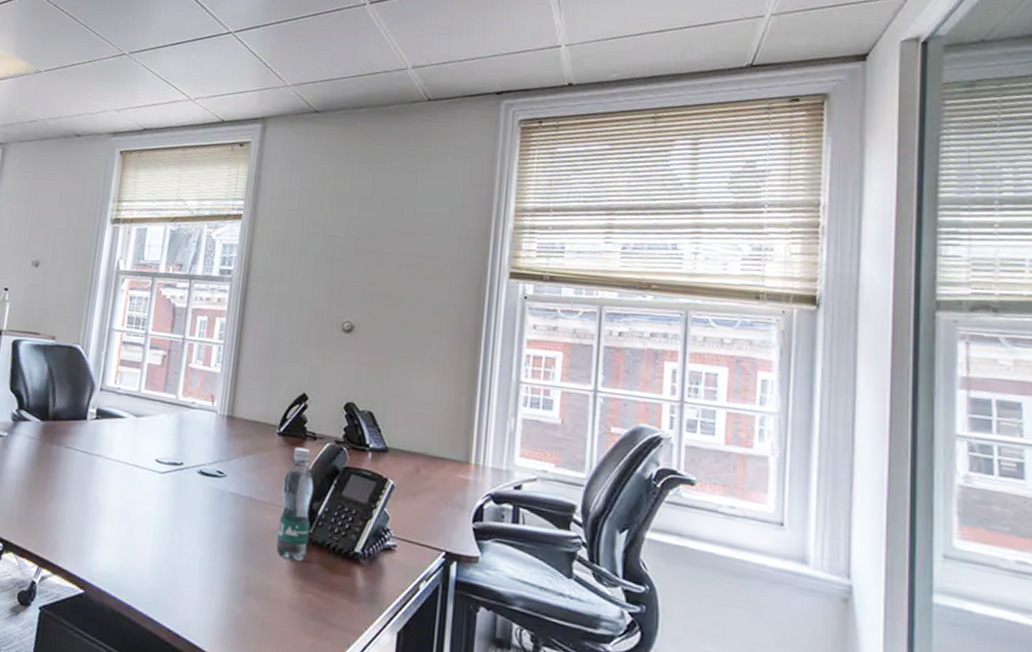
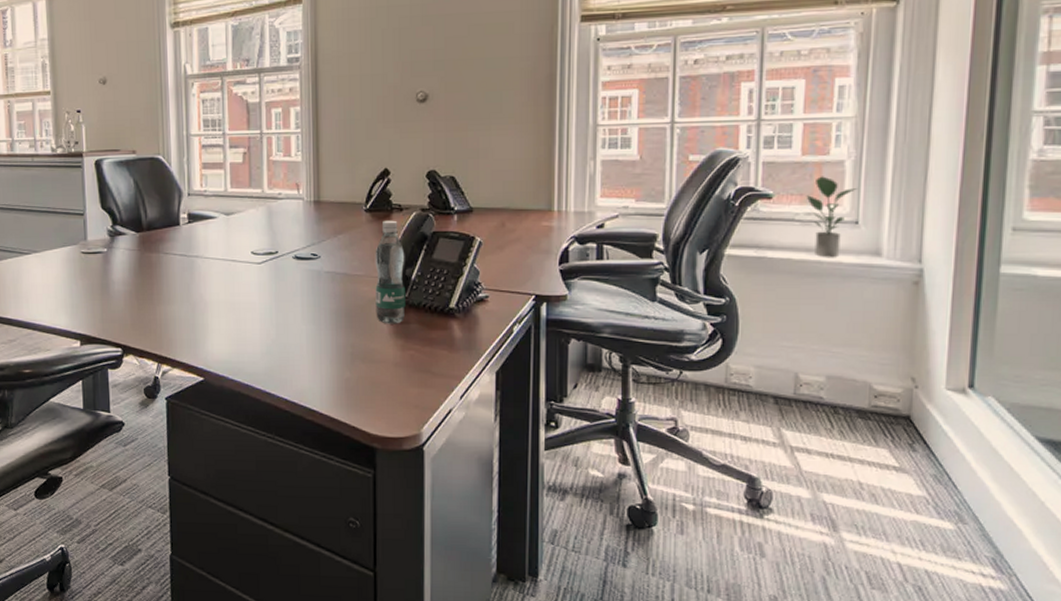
potted plant: none [729,469,781,560] -> present [806,176,857,258]

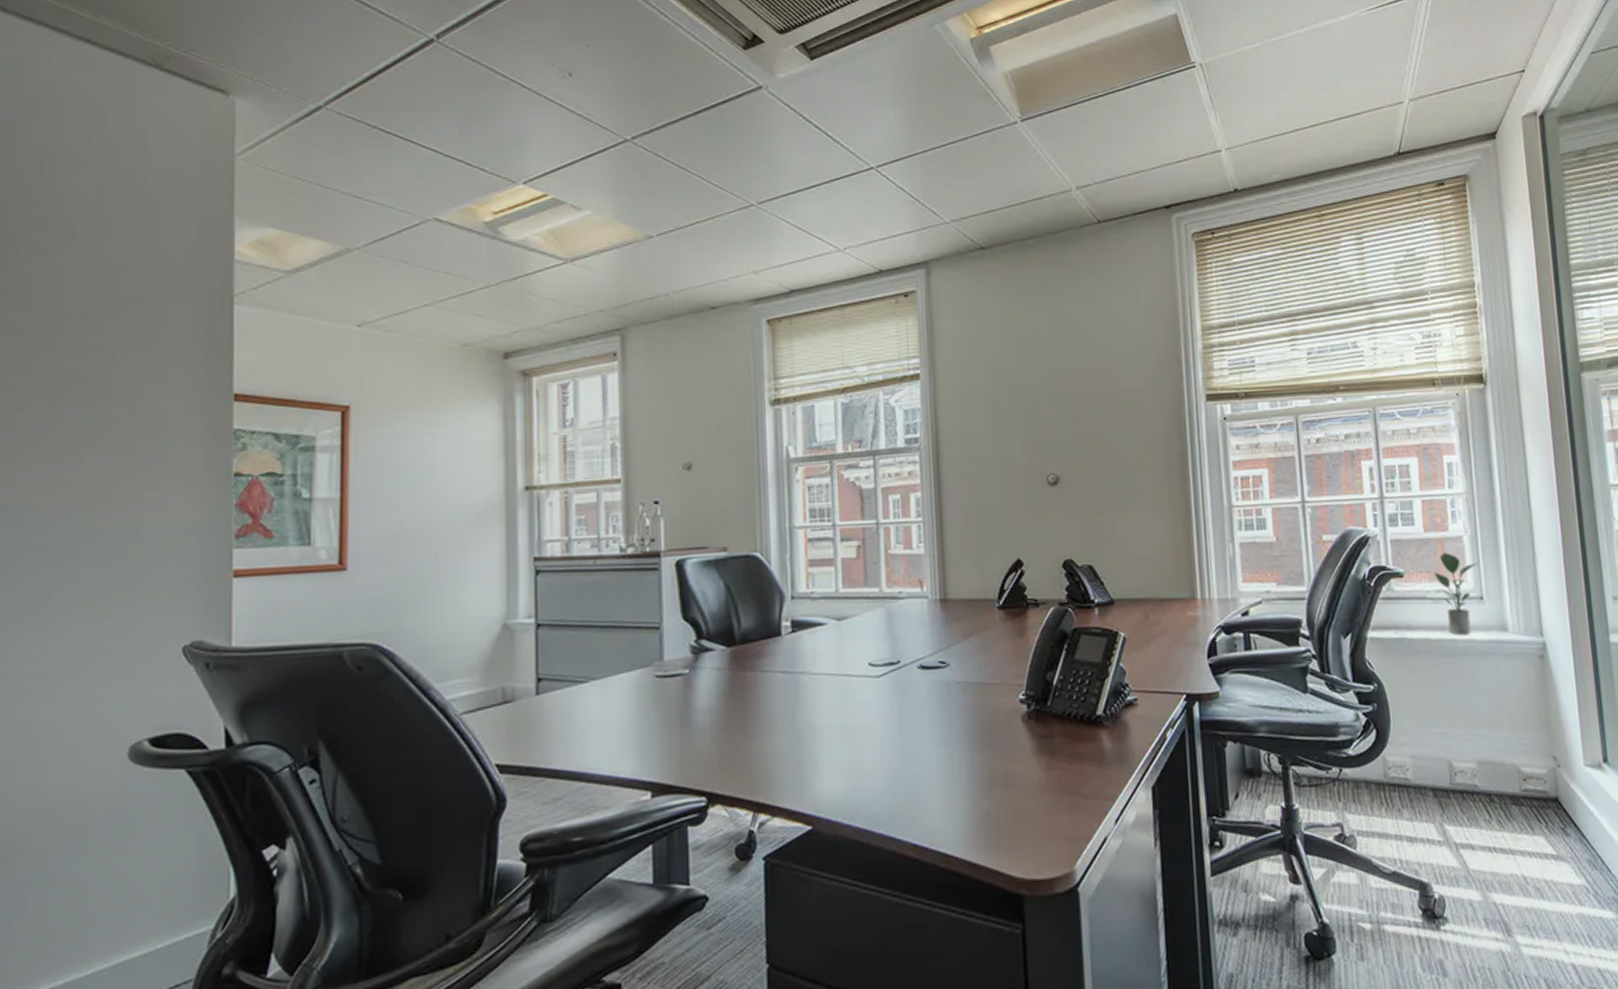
bottle: present [375,220,406,324] -> none [1011,617,1049,740]

